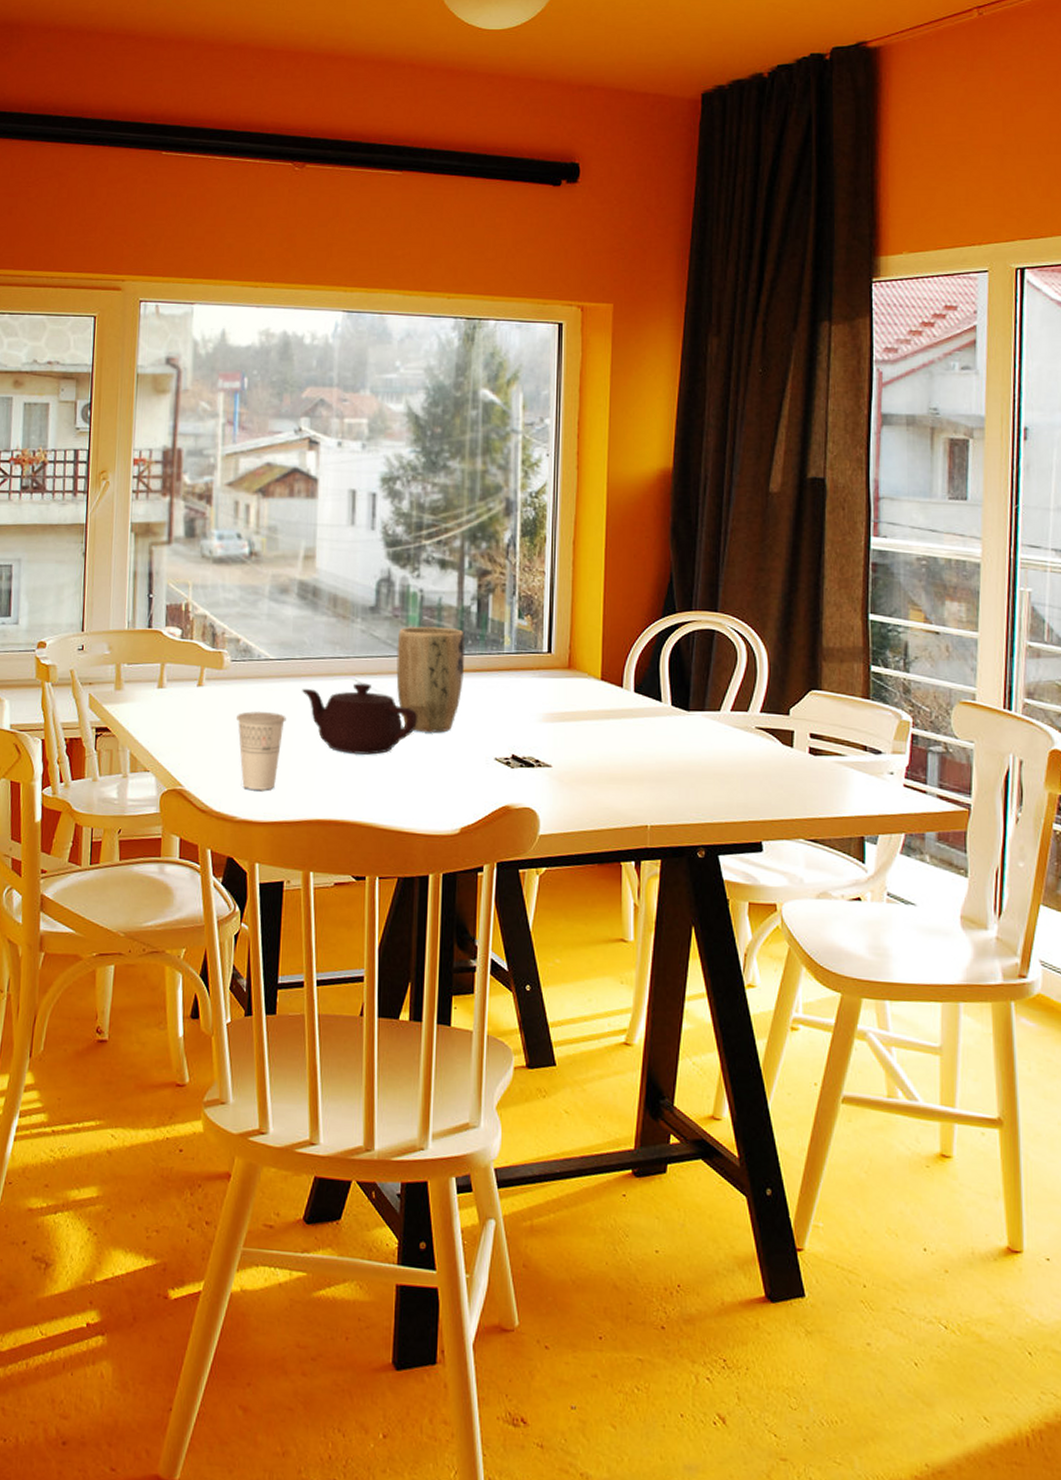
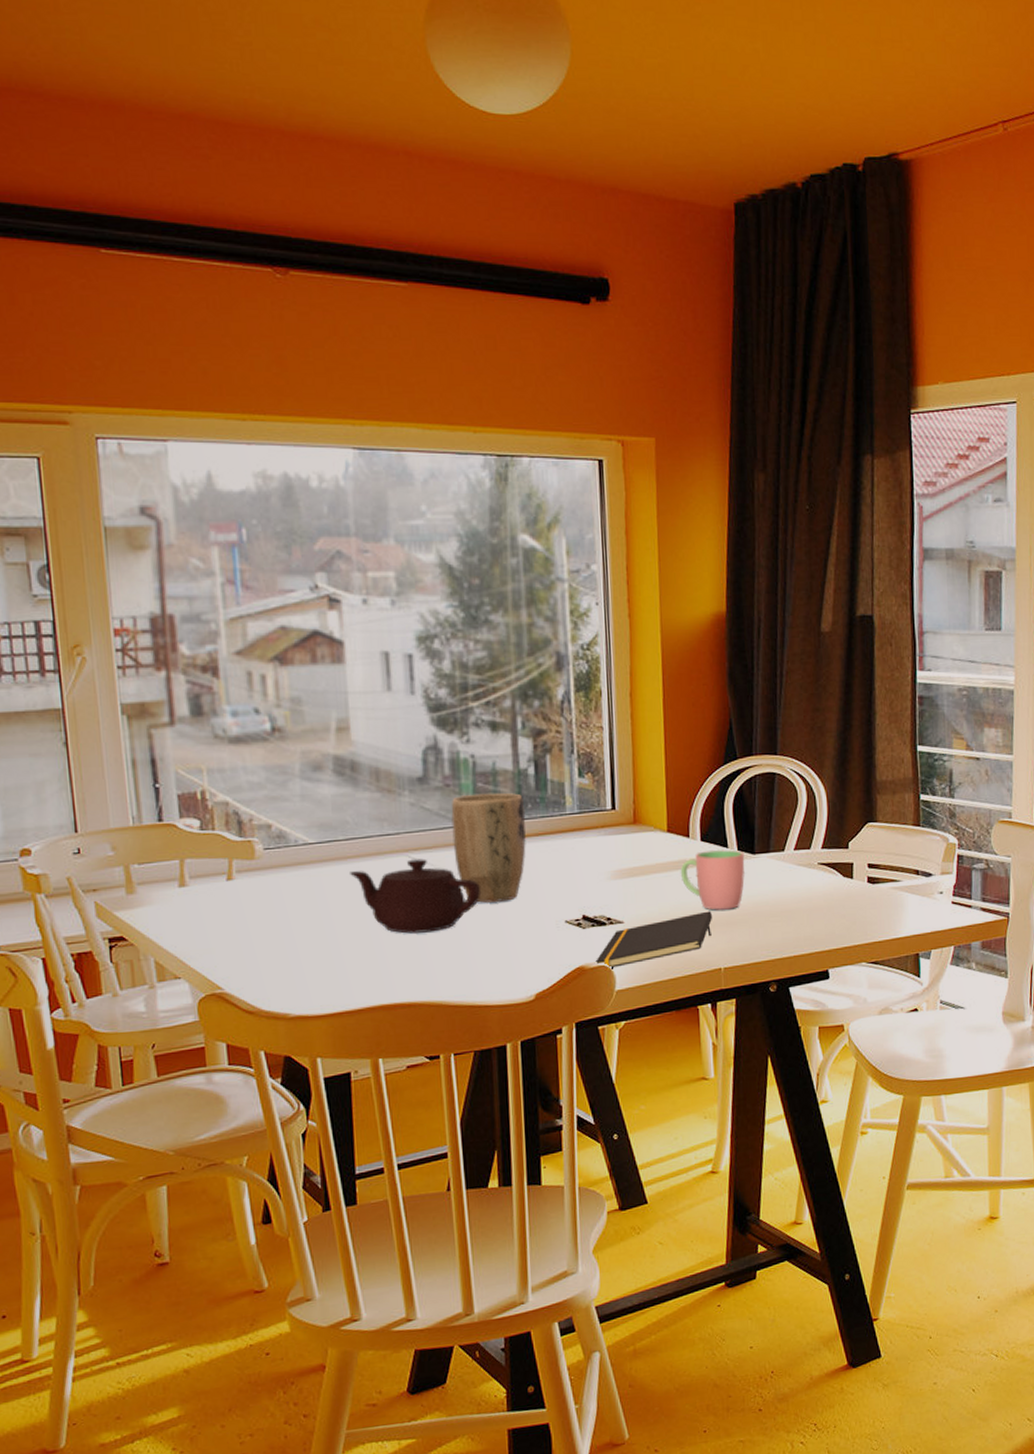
cup: present [236,711,286,790] -> none [277,899,335,984]
notepad: none [521,764,641,812] -> present [595,911,712,970]
cup: none [611,703,678,766] -> present [680,850,745,910]

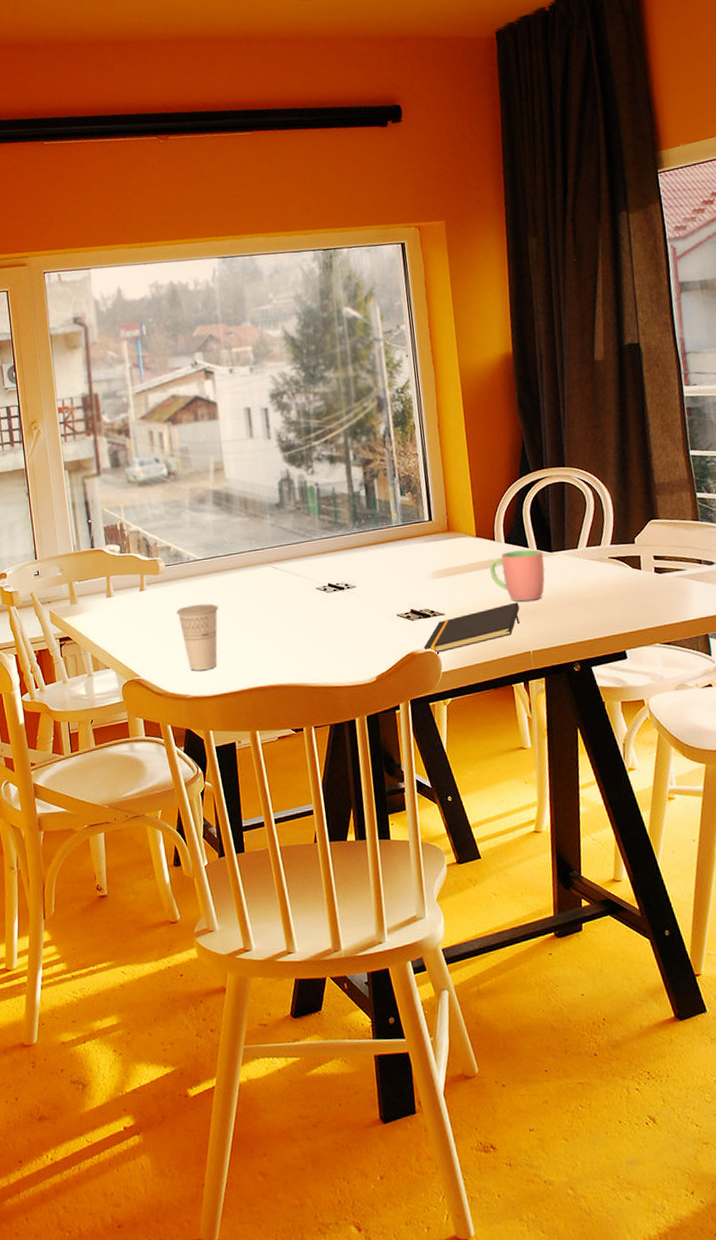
cup: none [277,899,335,984] -> present [176,603,219,671]
teapot: present [350,859,480,934] -> none [228,568,328,629]
plant pot: present [451,792,526,903] -> none [302,512,362,602]

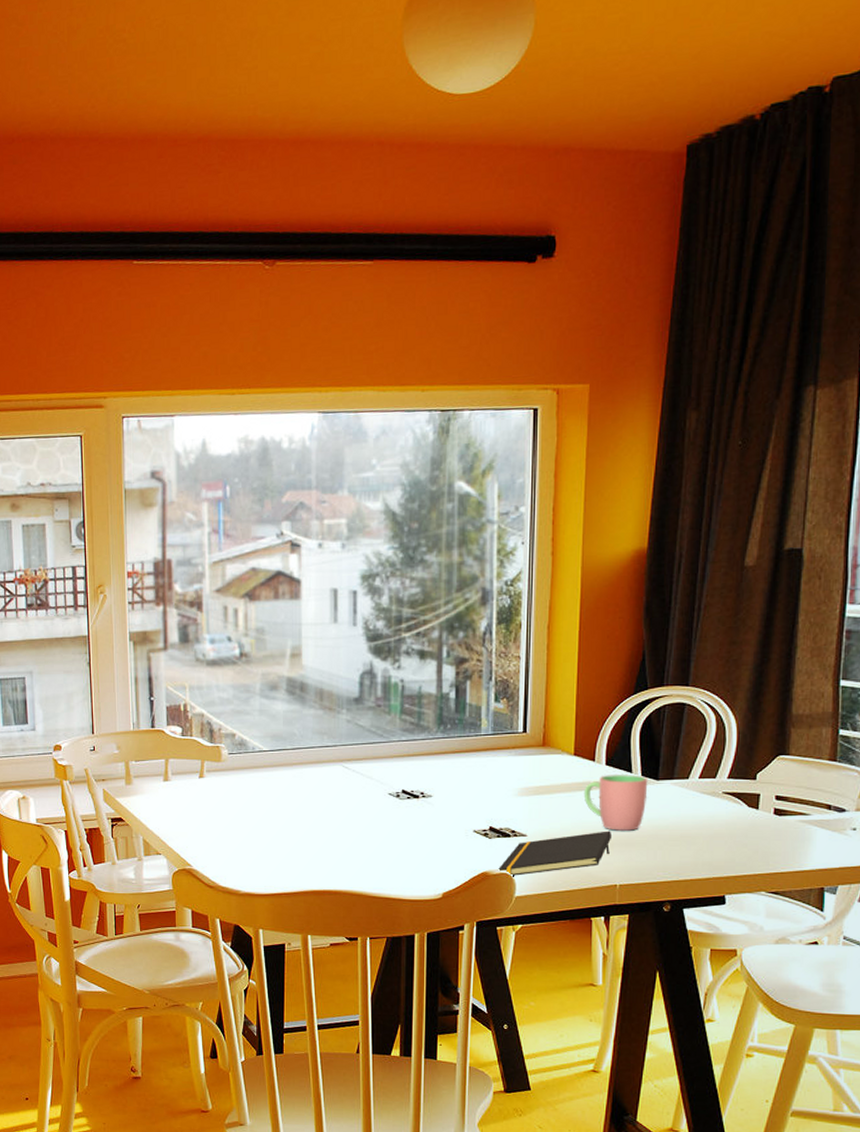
cup: present [176,603,219,671] -> none [236,798,281,867]

